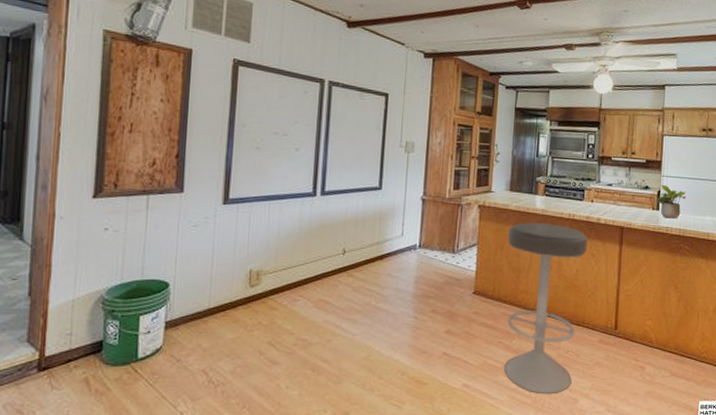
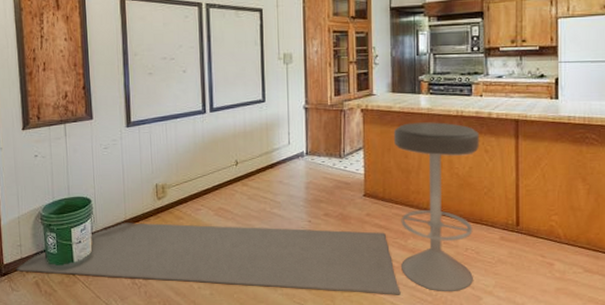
rug: none [60,312,501,397] -> present [15,222,401,295]
potted plant: present [654,184,686,219] -> none [552,71,589,107]

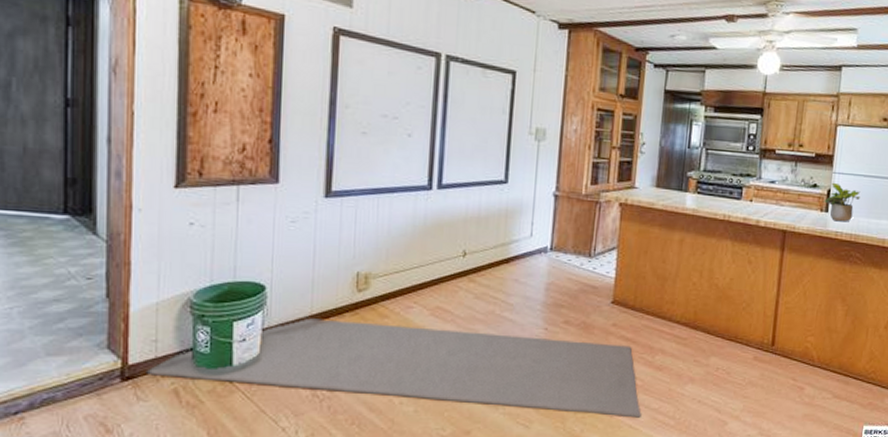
bar stool: present [393,122,480,292] -> none [645,223,745,416]
potted plant: none [552,71,589,107] -> present [823,182,861,222]

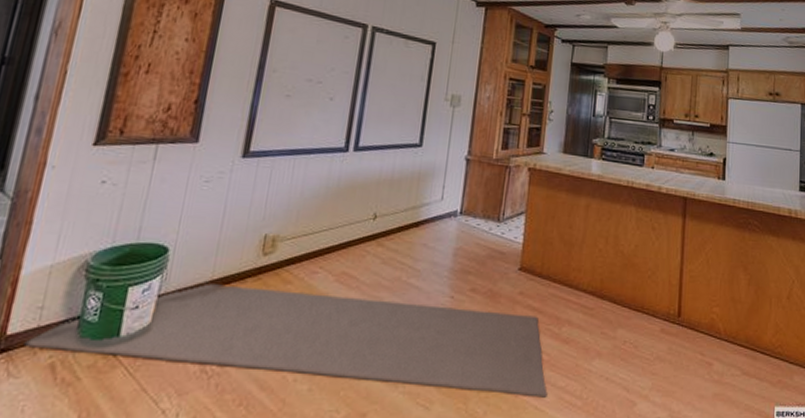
potted plant: present [823,182,861,222] -> none [719,151,754,190]

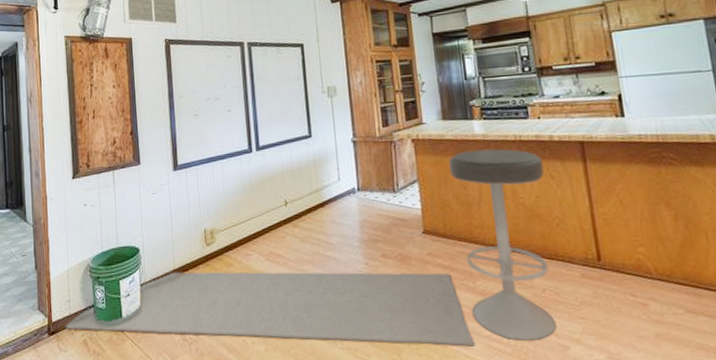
bar stool: none [551,189,648,395] -> present [448,148,556,342]

